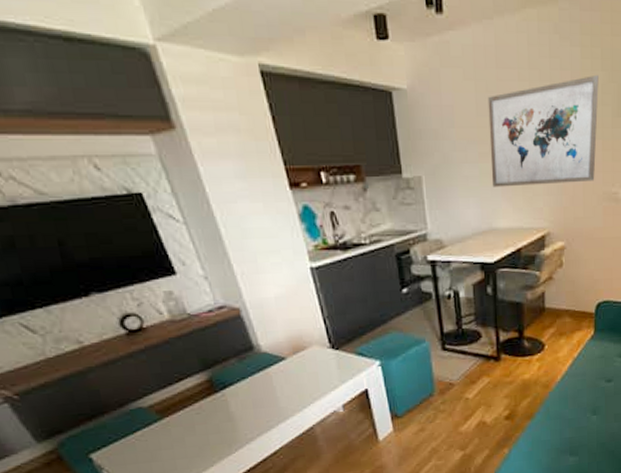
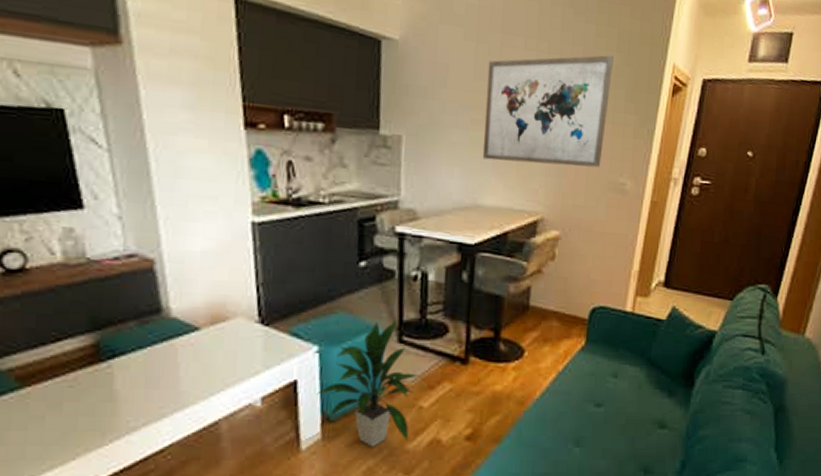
indoor plant: none [384,332,462,433] -> present [317,319,418,447]

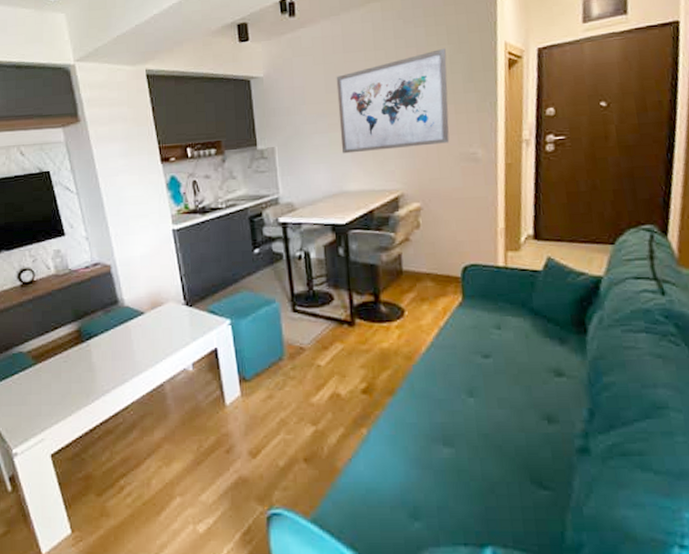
indoor plant: present [317,319,418,447] -> none [233,292,313,401]

